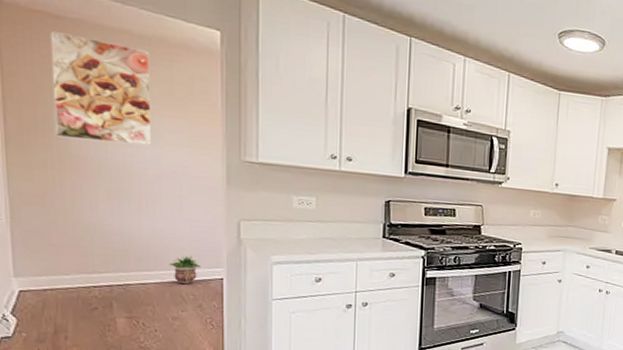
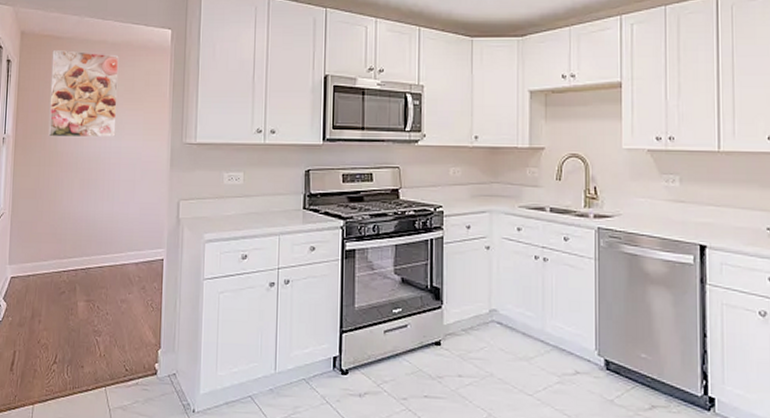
potted plant: present [169,255,200,285] -> none [121,237,146,266]

